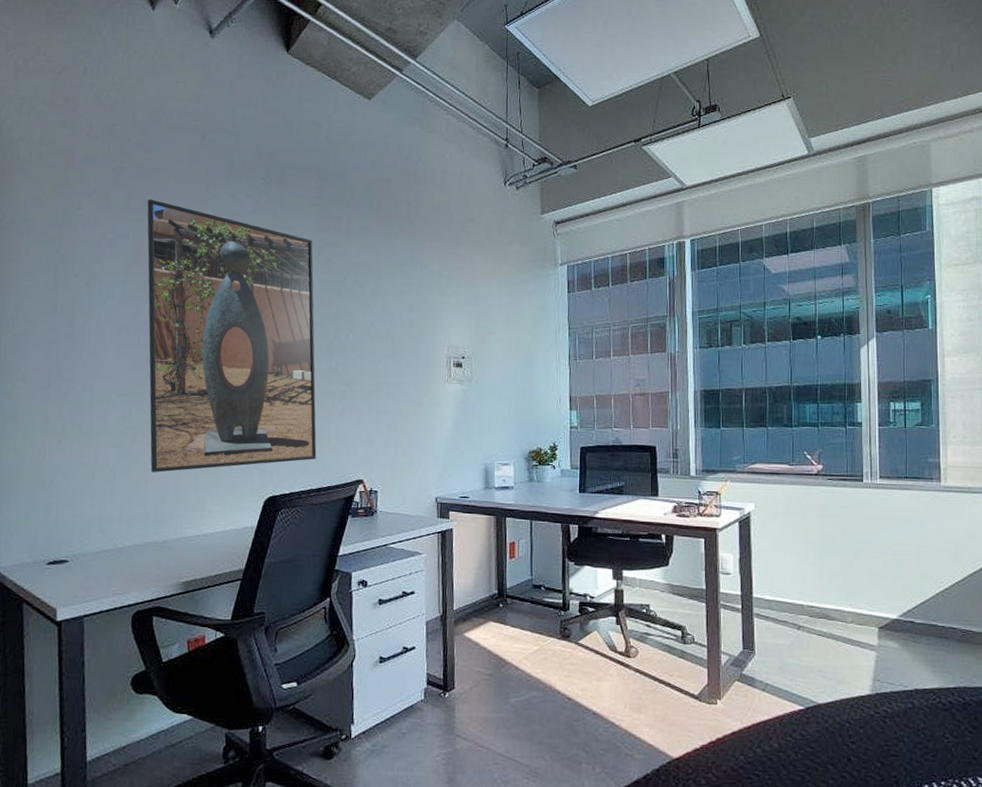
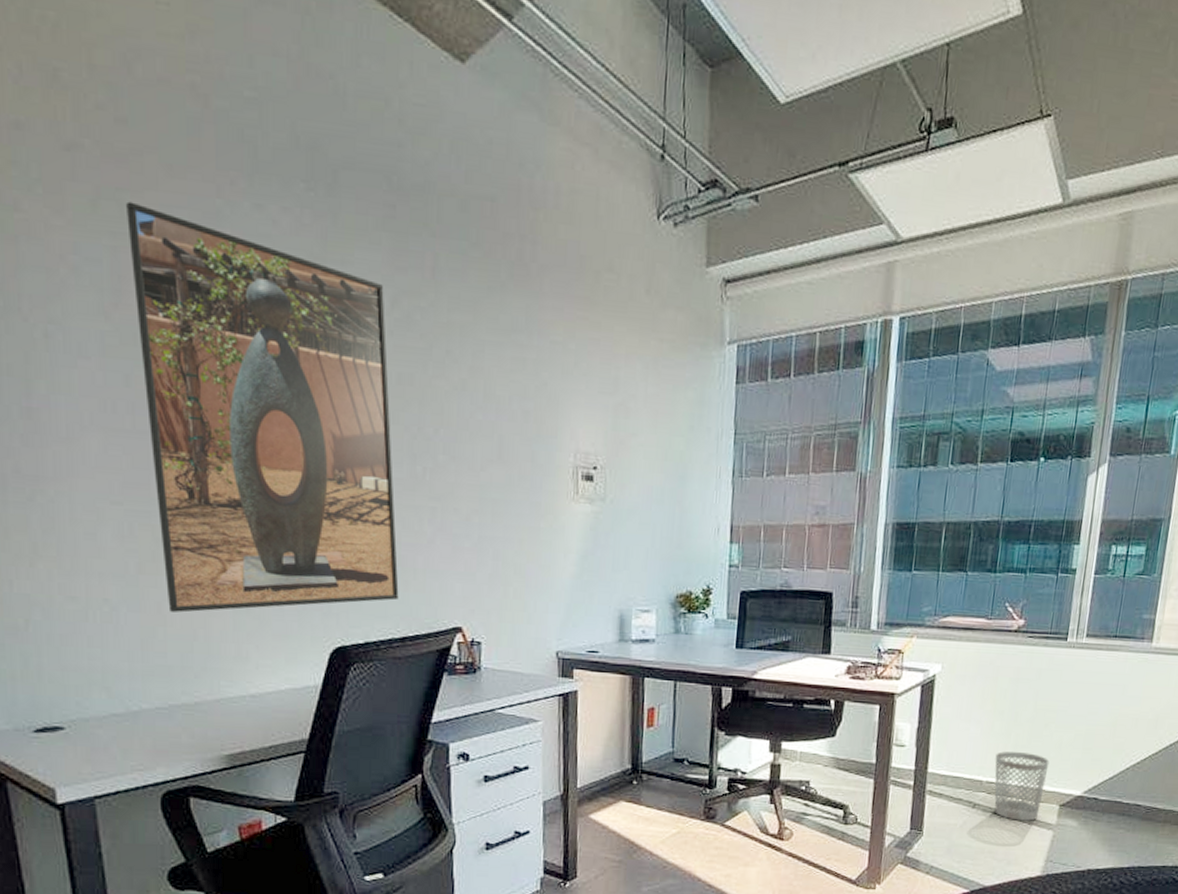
wastebasket: none [812,579,863,642] -> present [994,751,1050,821]

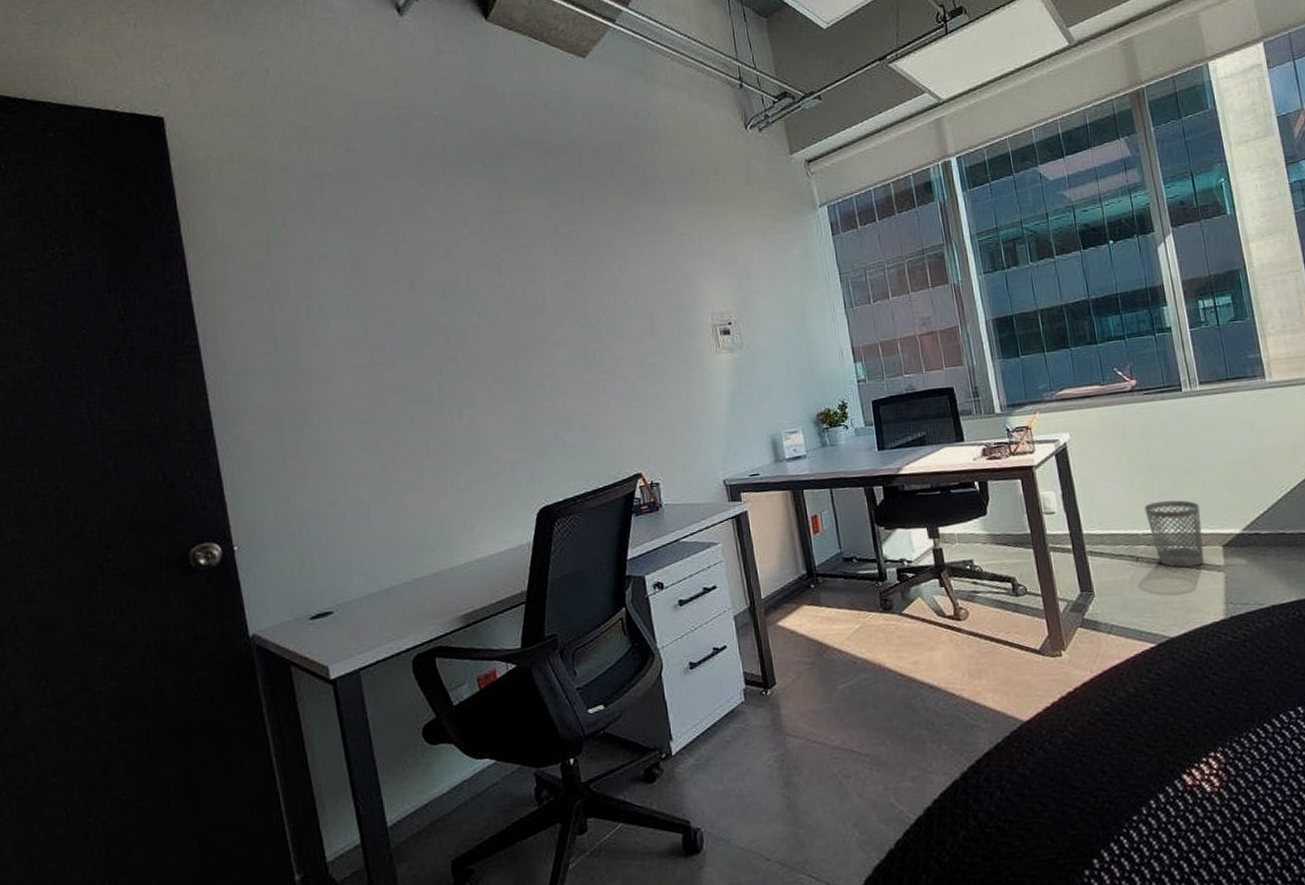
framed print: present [125,201,399,613] -> none [357,202,587,501]

